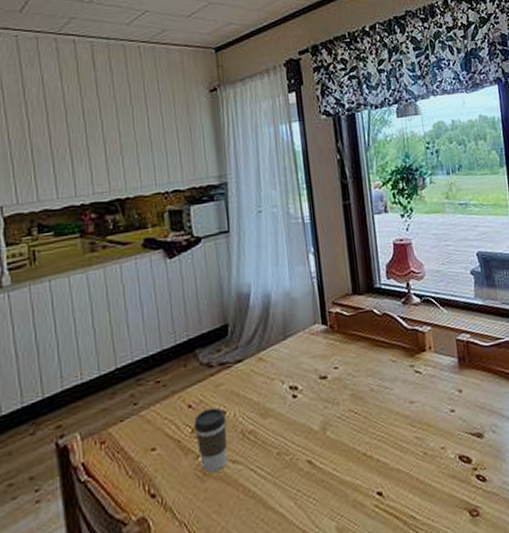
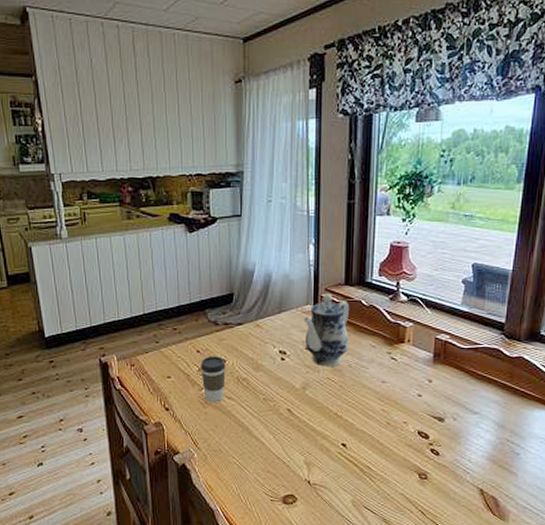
teapot: none [313,307,368,397] -> present [303,293,350,367]

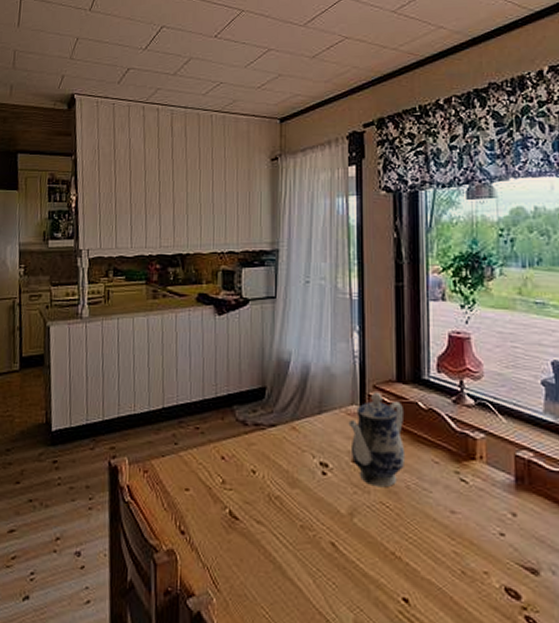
coffee cup: present [201,356,226,403] -> none [225,464,255,528]

